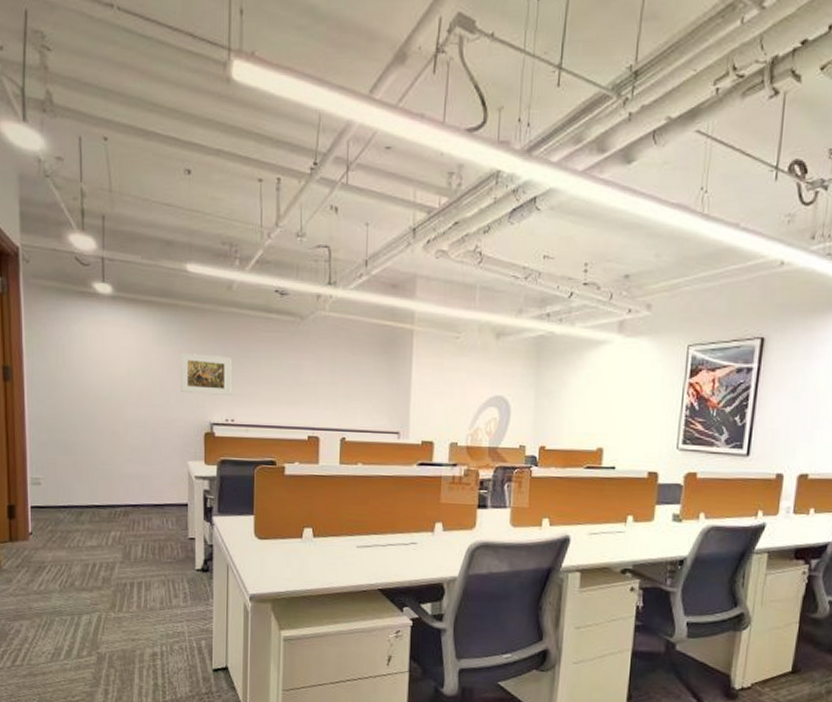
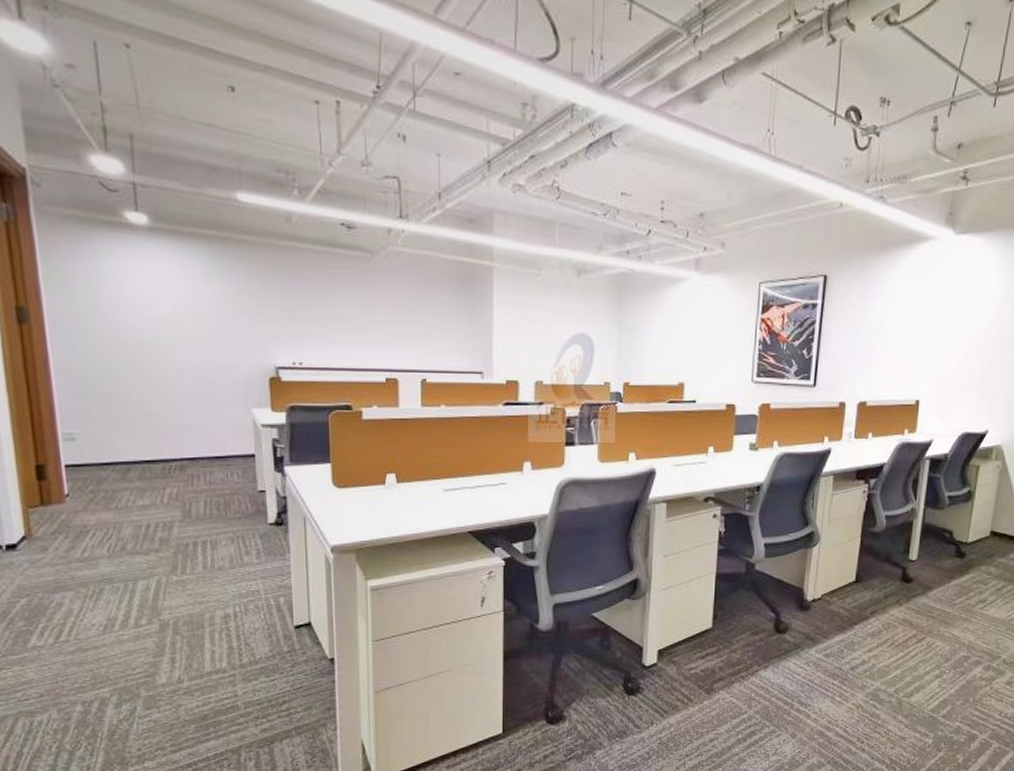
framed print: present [180,352,232,395] -> none [235,290,297,337]

